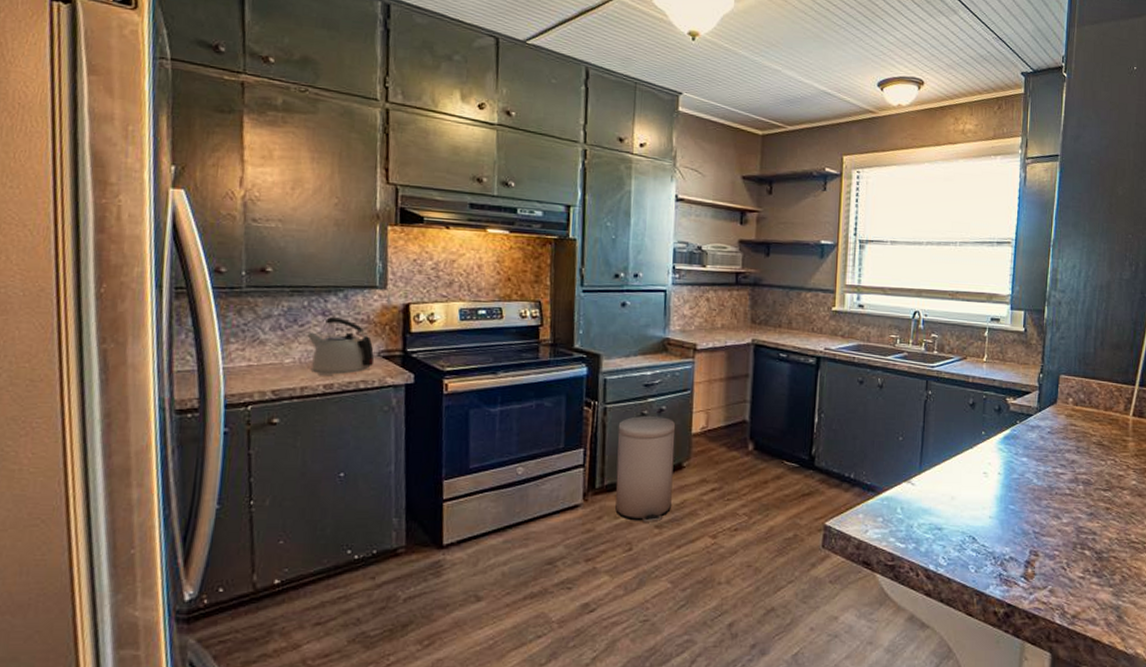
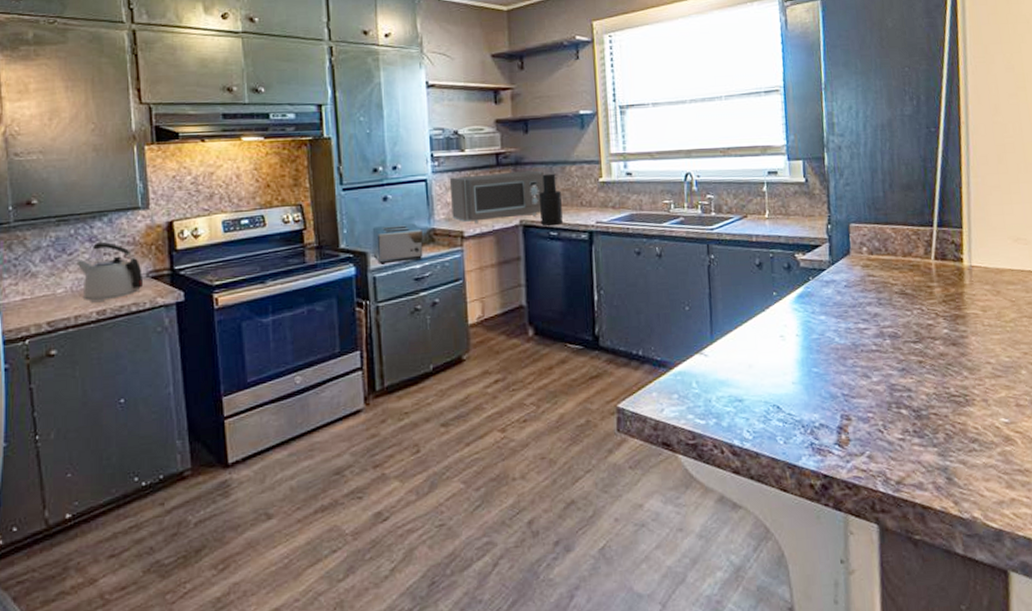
toaster: none [606,330,657,368] -> present [372,223,423,265]
pedal bin: present [615,415,676,523] -> none [392,309,457,422]
microwave: none [687,291,780,338] -> present [449,170,545,224]
dispenser: none [772,297,794,347] -> present [539,173,563,226]

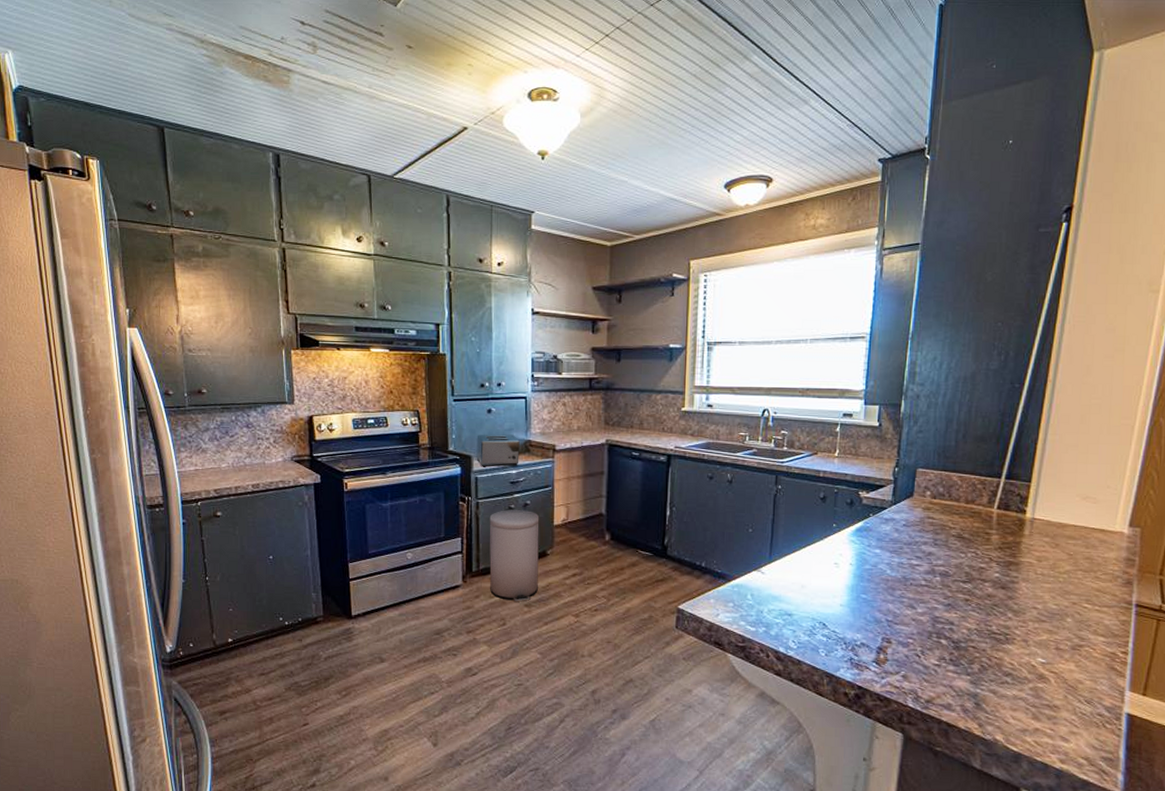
kettle: present [76,242,144,303] -> none [236,429,289,478]
pedal bin: none [392,309,457,422] -> present [489,509,540,602]
microwave: present [449,170,545,224] -> none [546,395,631,440]
dispenser: present [539,173,563,226] -> none [625,400,645,446]

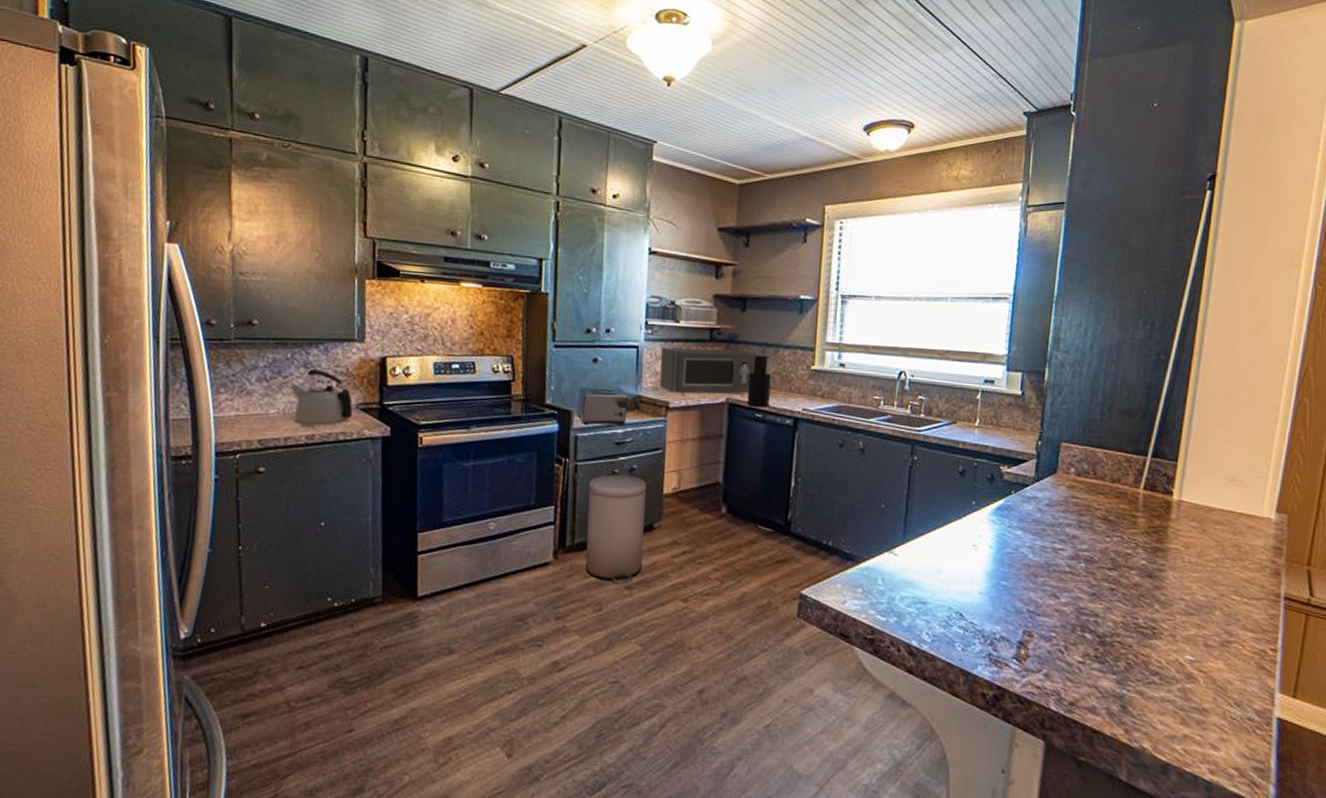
kettle: none [236,429,289,478] -> present [290,369,353,427]
microwave: none [546,395,631,440] -> present [659,347,756,396]
dispenser: none [625,400,645,446] -> present [747,355,771,407]

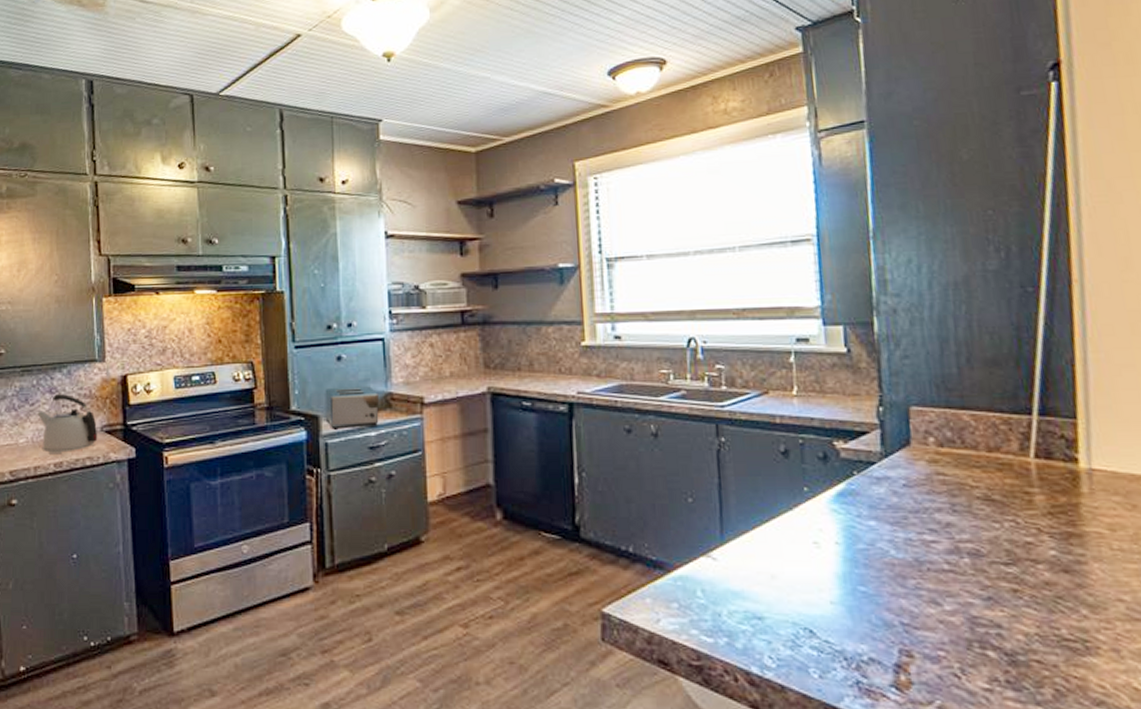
pedal bin: present [585,474,647,583] -> none [344,482,413,608]
microwave: present [659,347,756,396] -> none [408,331,517,389]
dispenser: present [747,355,771,407] -> none [510,335,537,394]

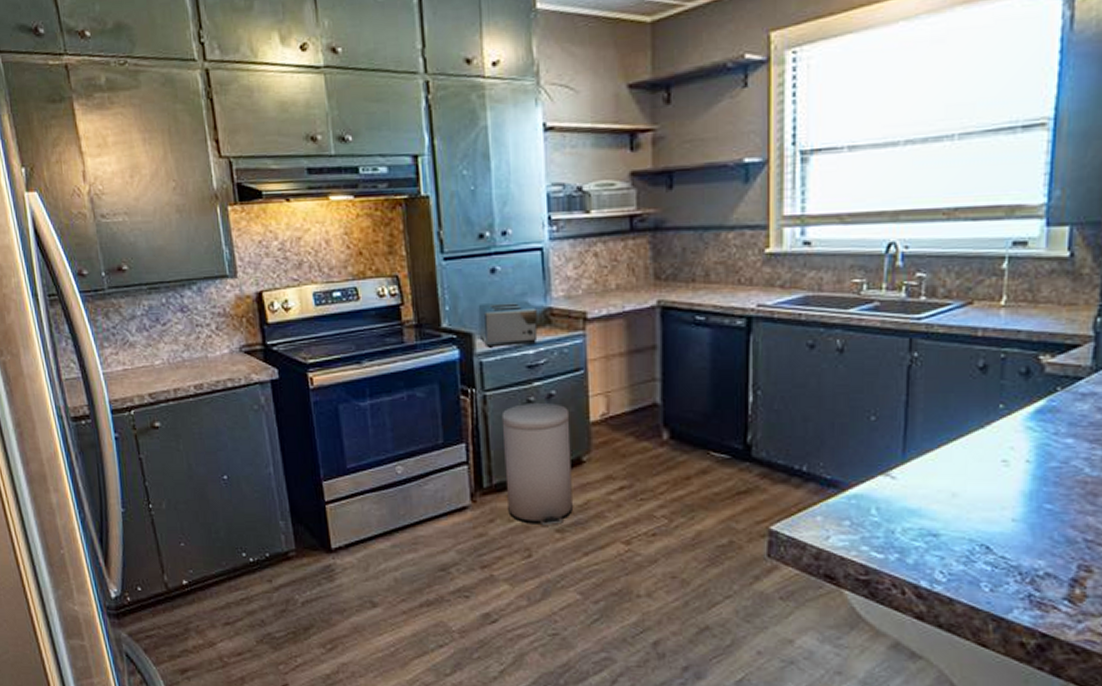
kettle: present [37,394,98,454] -> none [170,313,238,376]
pedal bin: none [344,482,413,608] -> present [501,402,574,526]

